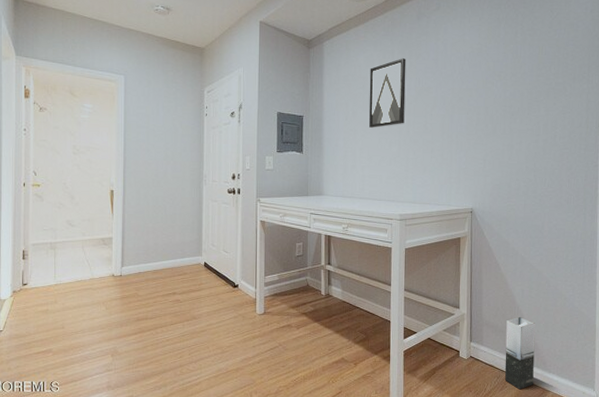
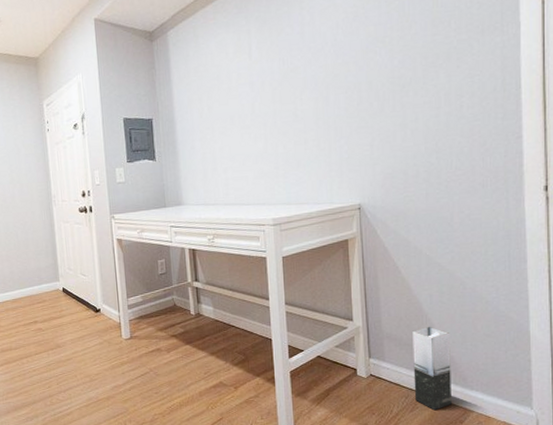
wall art: present [369,58,406,128] -> none [223,37,270,123]

